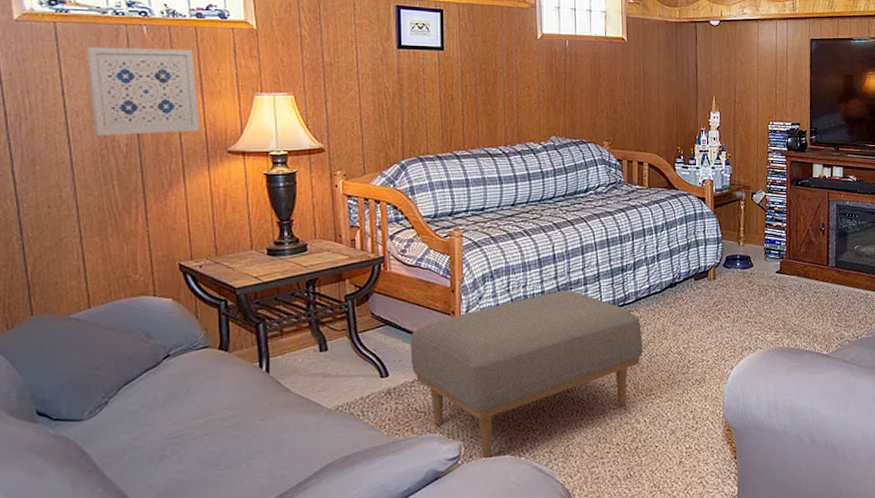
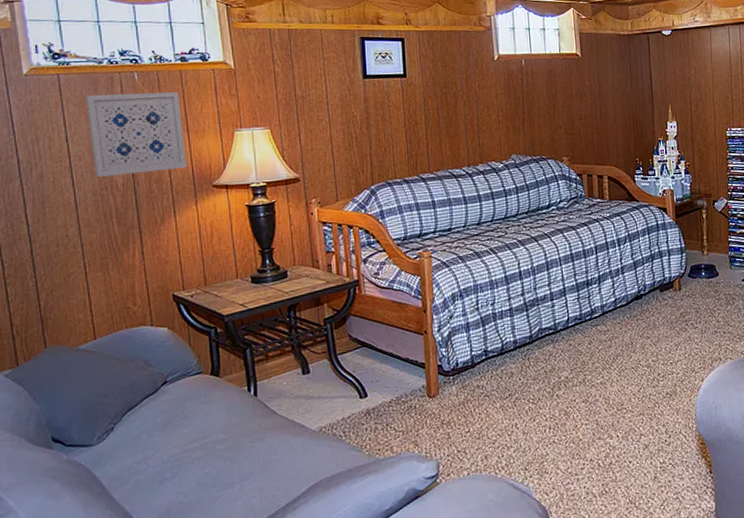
ottoman: present [410,290,643,459] -> none [386,306,612,477]

